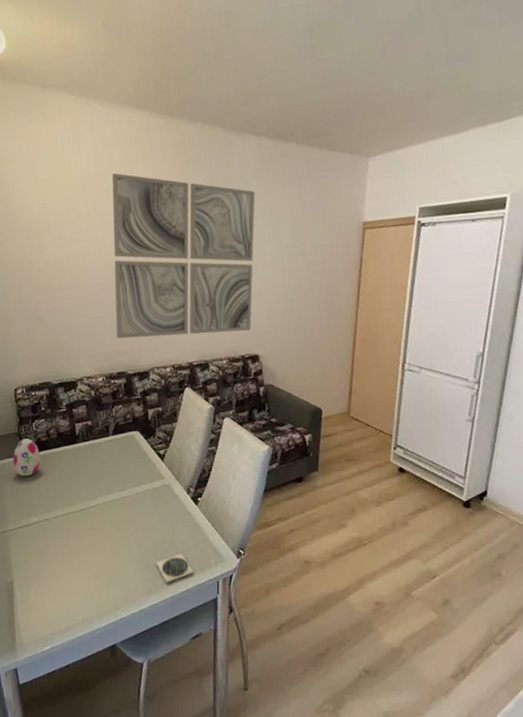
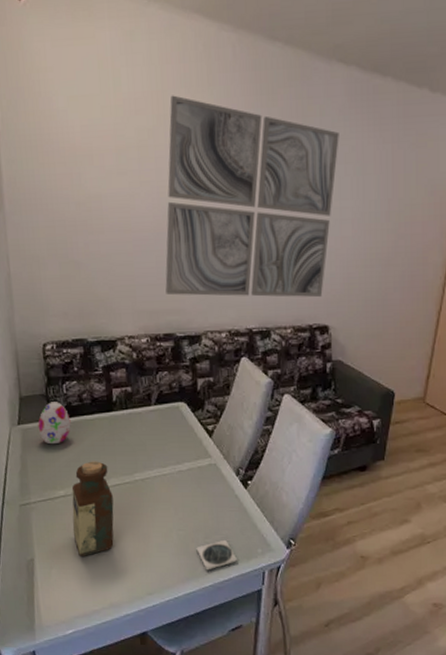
bottle: none [44,489,83,577] -> present [71,461,114,556]

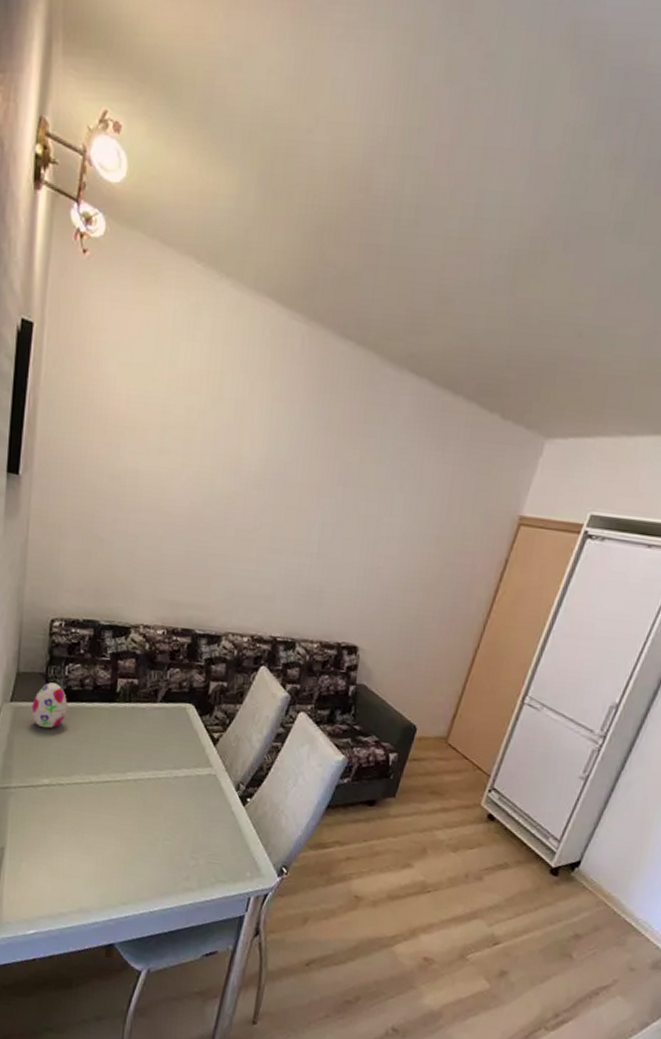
bottle: present [71,461,114,556] -> none [51,752,101,854]
wall art: present [165,95,339,298] -> none [191,378,400,616]
coaster: present [196,539,238,570] -> none [181,856,224,888]

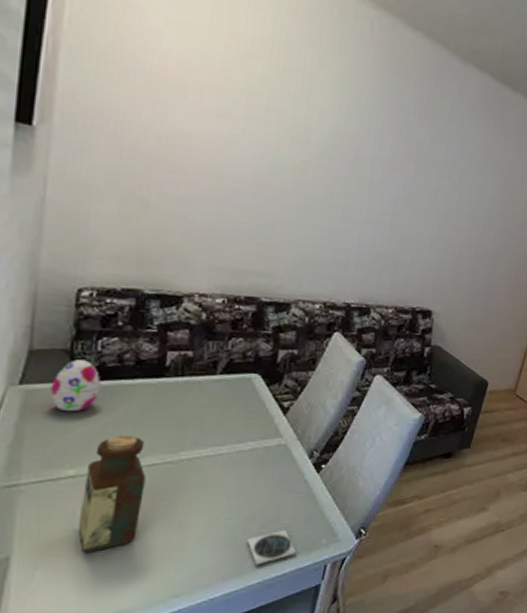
bottle: none [51,752,101,854] -> present [78,434,146,552]
coaster: none [181,856,224,888] -> present [247,529,297,565]

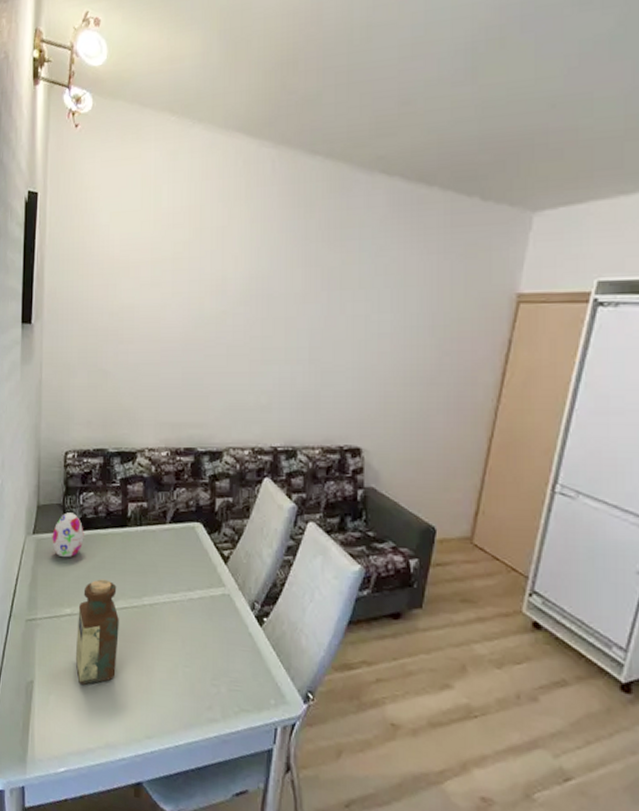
coaster: present [247,529,297,565] -> none [202,683,248,718]

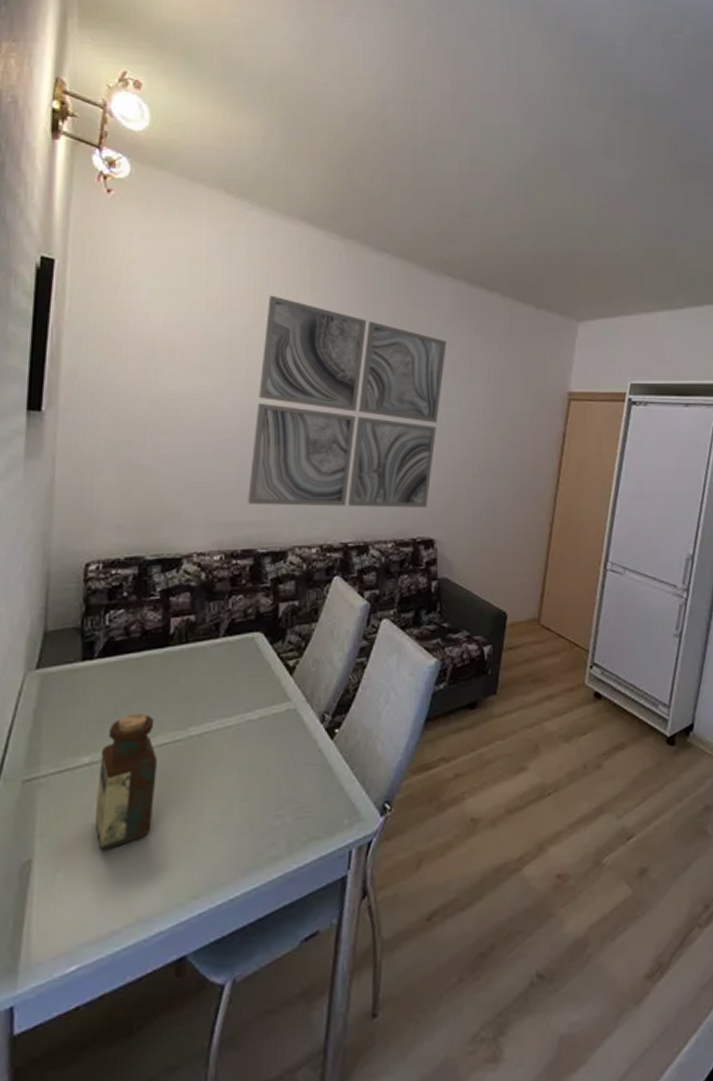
decorative egg: present [52,512,84,558] -> none [64,636,111,694]
wall art: none [190,209,379,417] -> present [248,295,447,509]

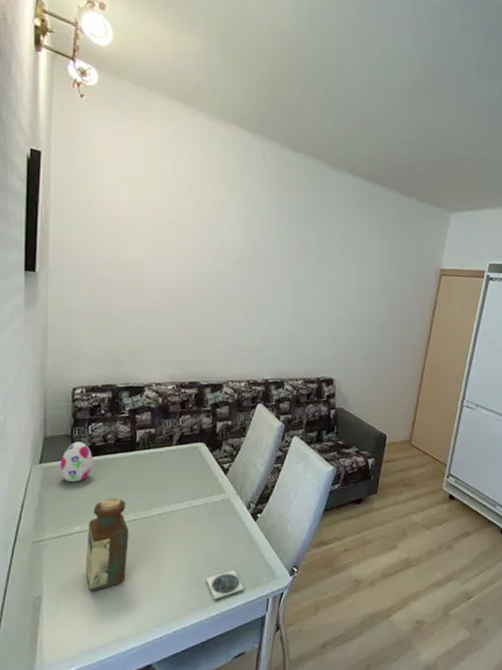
decorative egg: none [64,636,111,694] -> present [60,442,93,482]
wall art: present [248,295,447,509] -> none [193,185,347,355]
coaster: none [263,809,318,856] -> present [206,569,245,600]

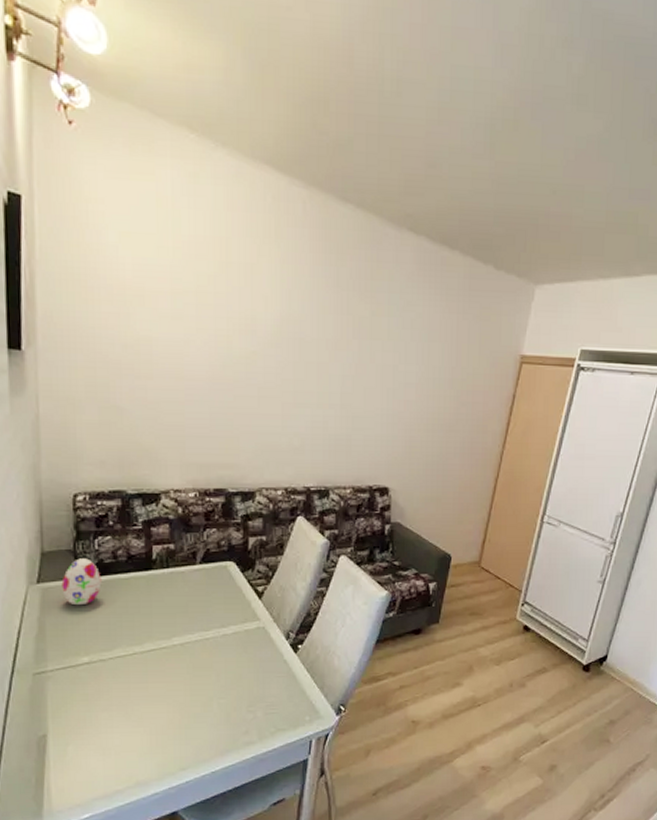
bottle: present [85,497,129,591] -> none [96,624,147,730]
coaster: present [206,569,245,600] -> none [238,707,284,741]

